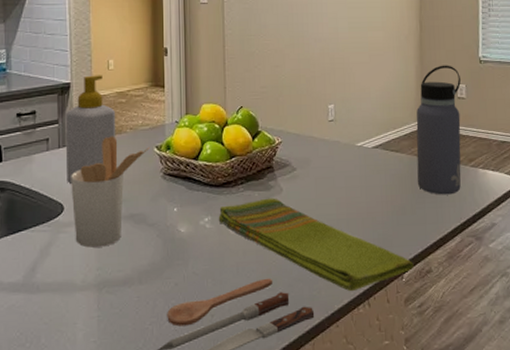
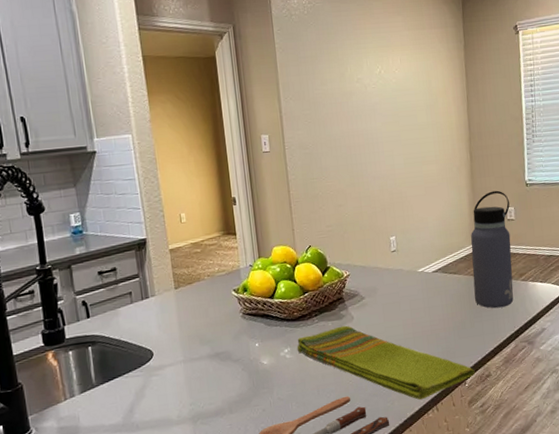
soap bottle: present [65,75,116,184] -> none [145,228,196,331]
utensil holder: present [71,136,150,248] -> none [156,284,228,387]

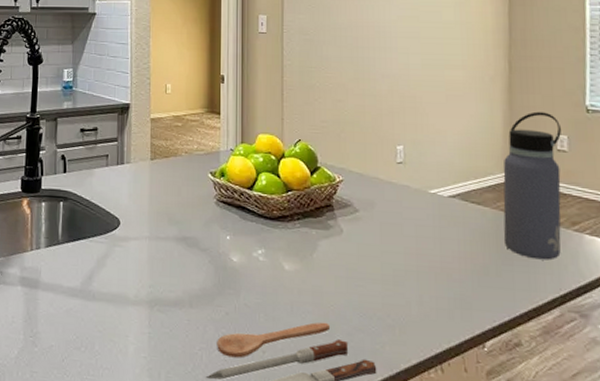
dish towel: present [297,325,475,400] -> none [272,237,499,352]

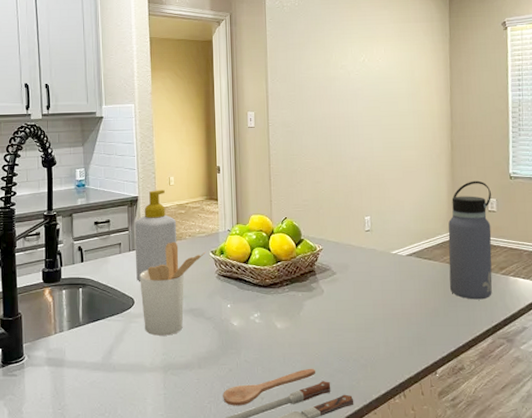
soap bottle: none [123,97,172,200] -> present [134,190,177,281]
utensil holder: none [127,158,204,266] -> present [140,242,206,336]

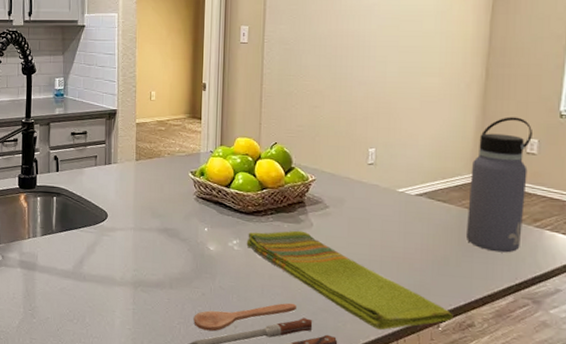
soap bottle: present [134,190,177,281] -> none [110,104,156,196]
utensil holder: present [140,242,206,336] -> none [114,158,185,253]
dish towel: none [266,298,447,383] -> present [246,230,453,330]

